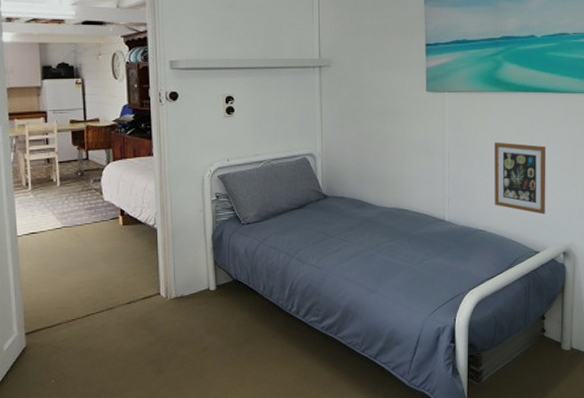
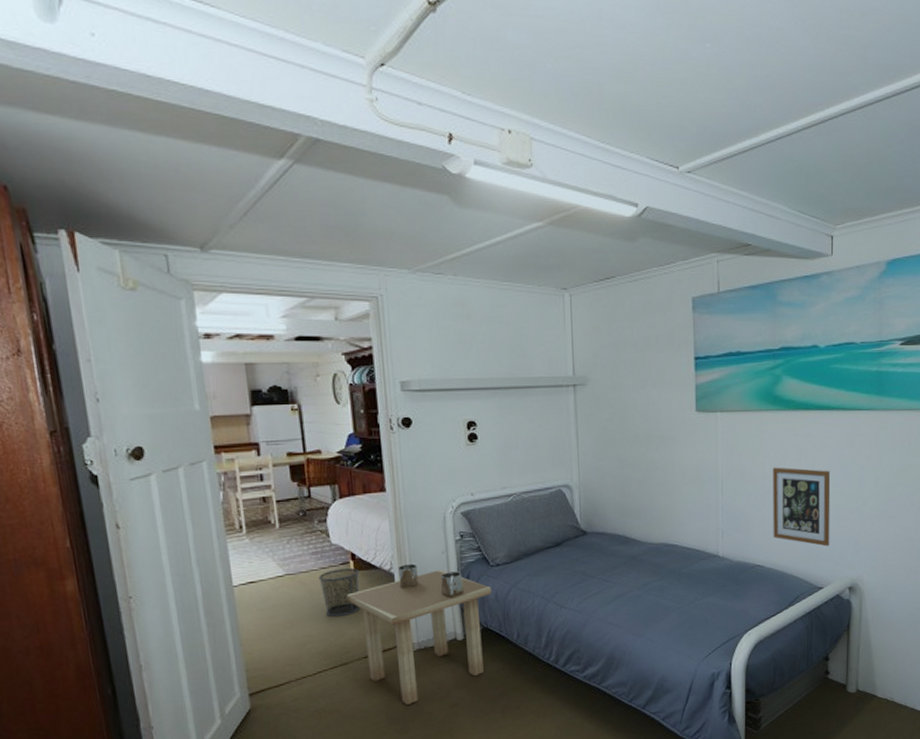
waste bin: none [91,223,128,266] -> present [318,568,360,617]
side table: none [114,220,242,349] -> present [346,563,492,706]

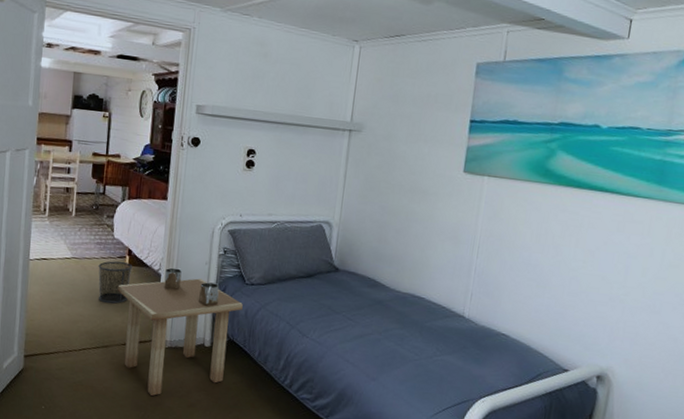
picture frame: present [773,467,831,547] -> none [523,239,594,330]

